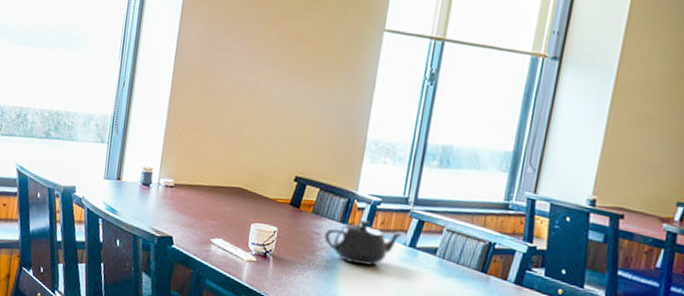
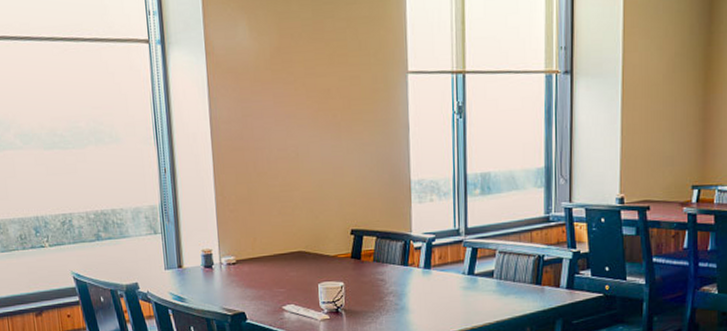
teapot: present [324,220,404,266] -> none [388,259,461,302]

